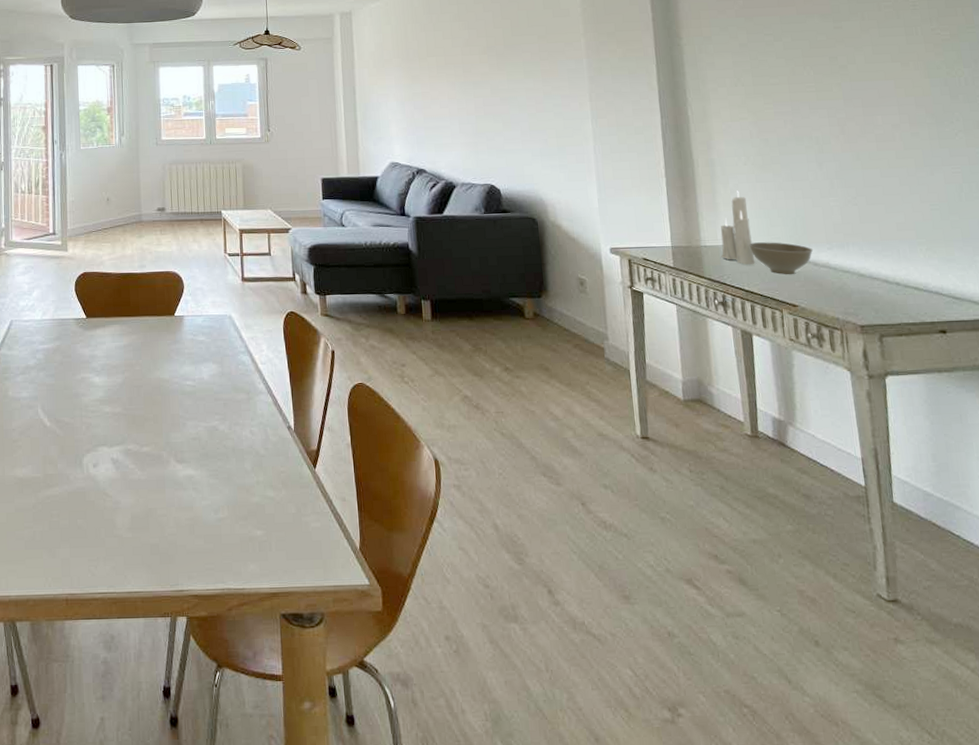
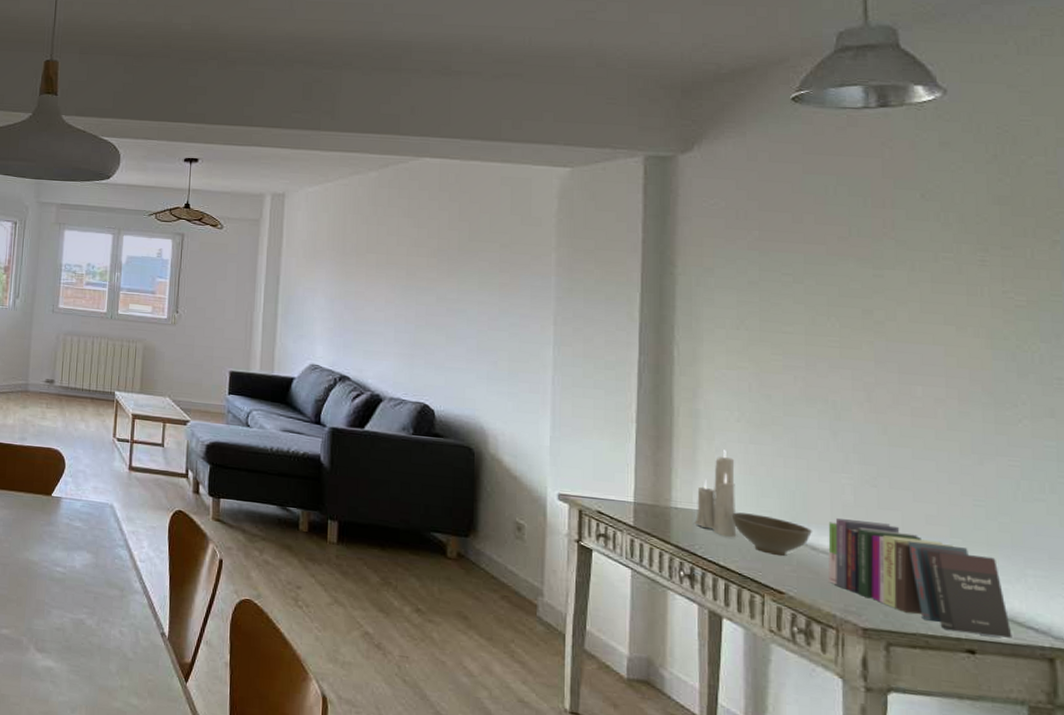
books: none [825,235,972,317] -> present [828,517,1012,638]

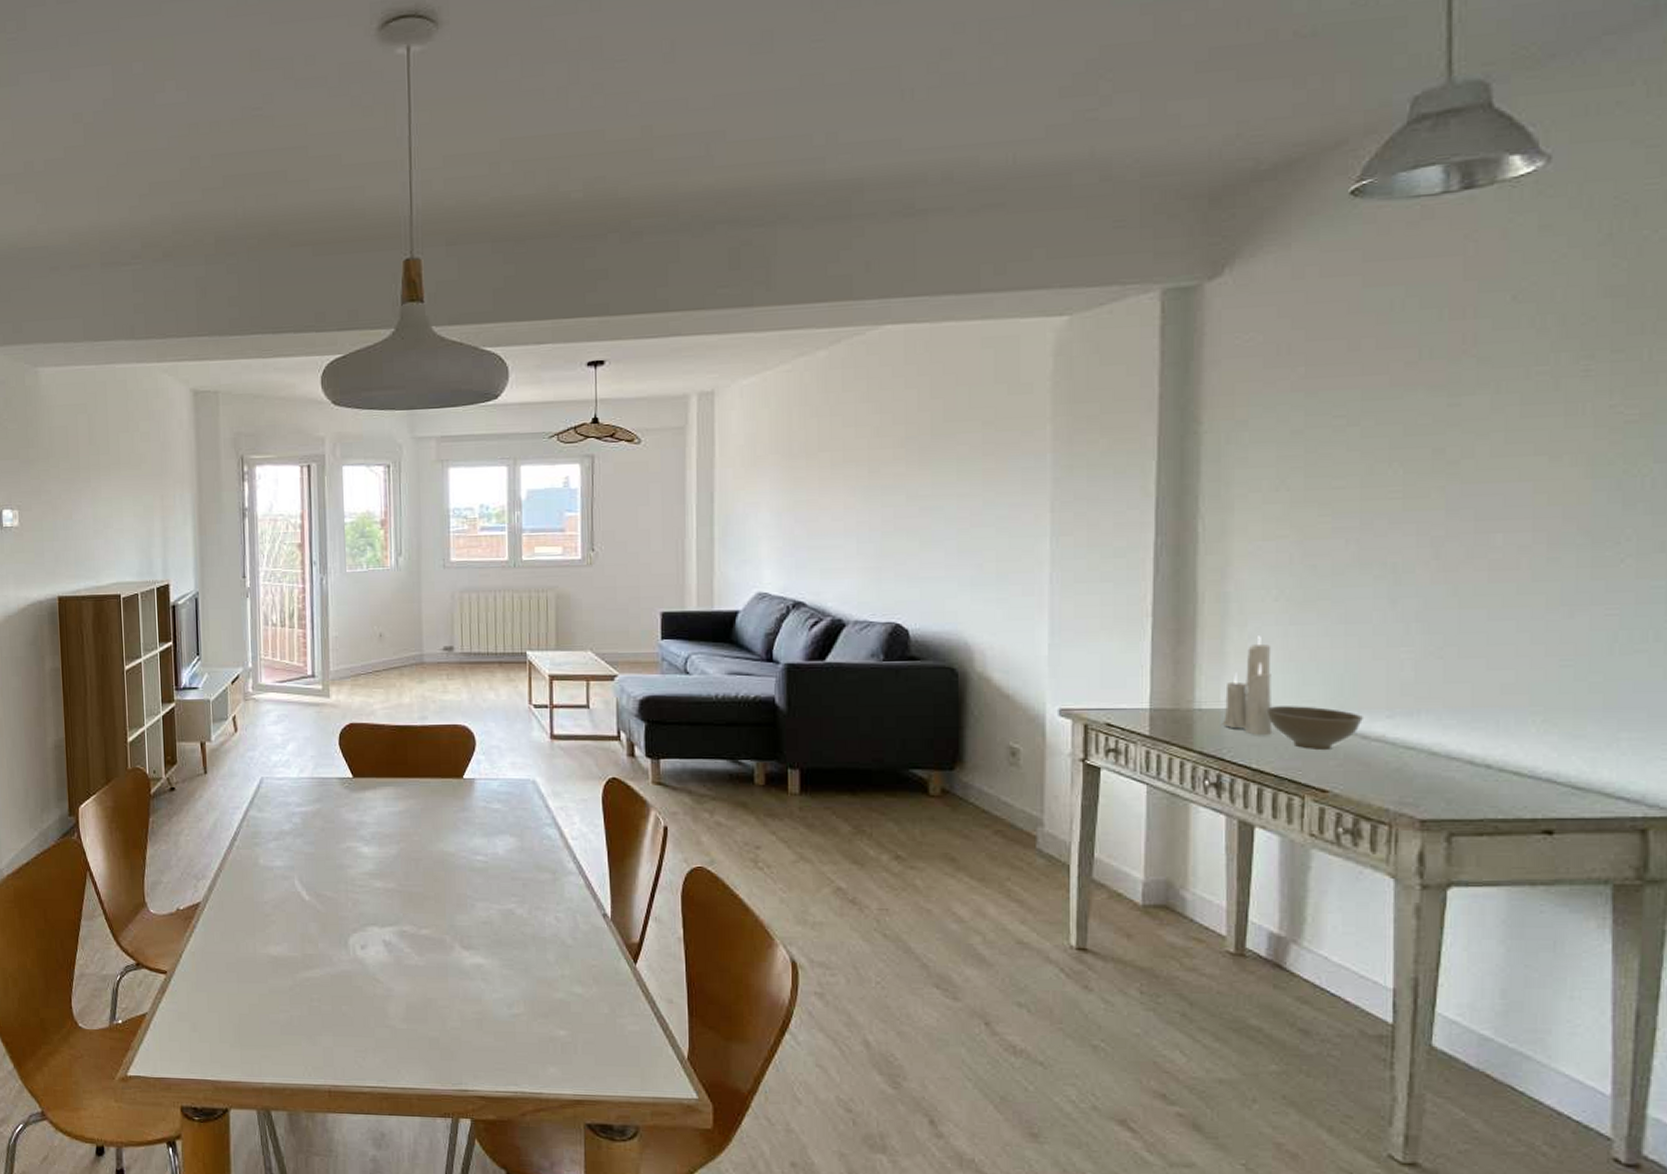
books: present [828,517,1012,638] -> none [1381,698,1598,812]

